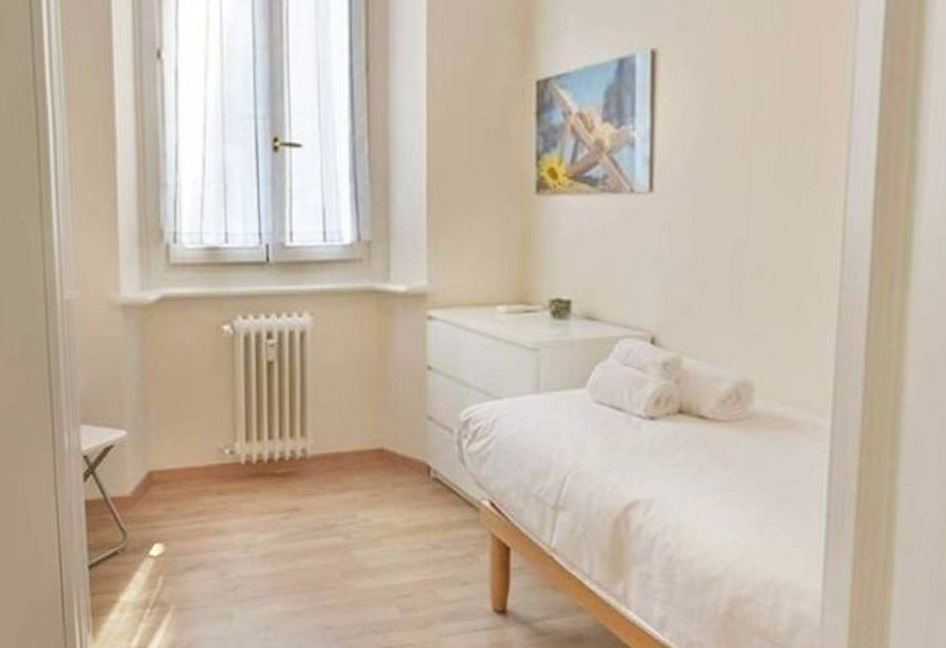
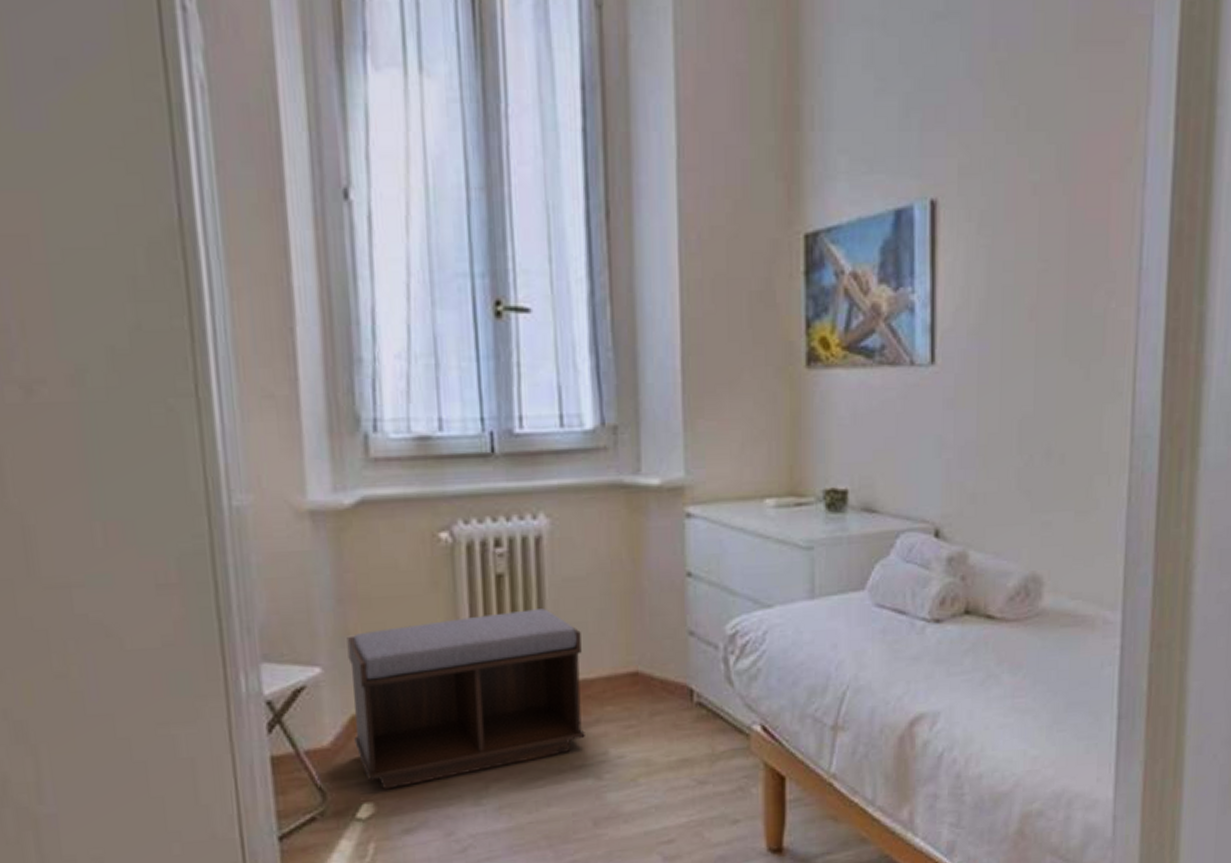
bench: none [147,391,337,534] -> present [347,608,585,790]

